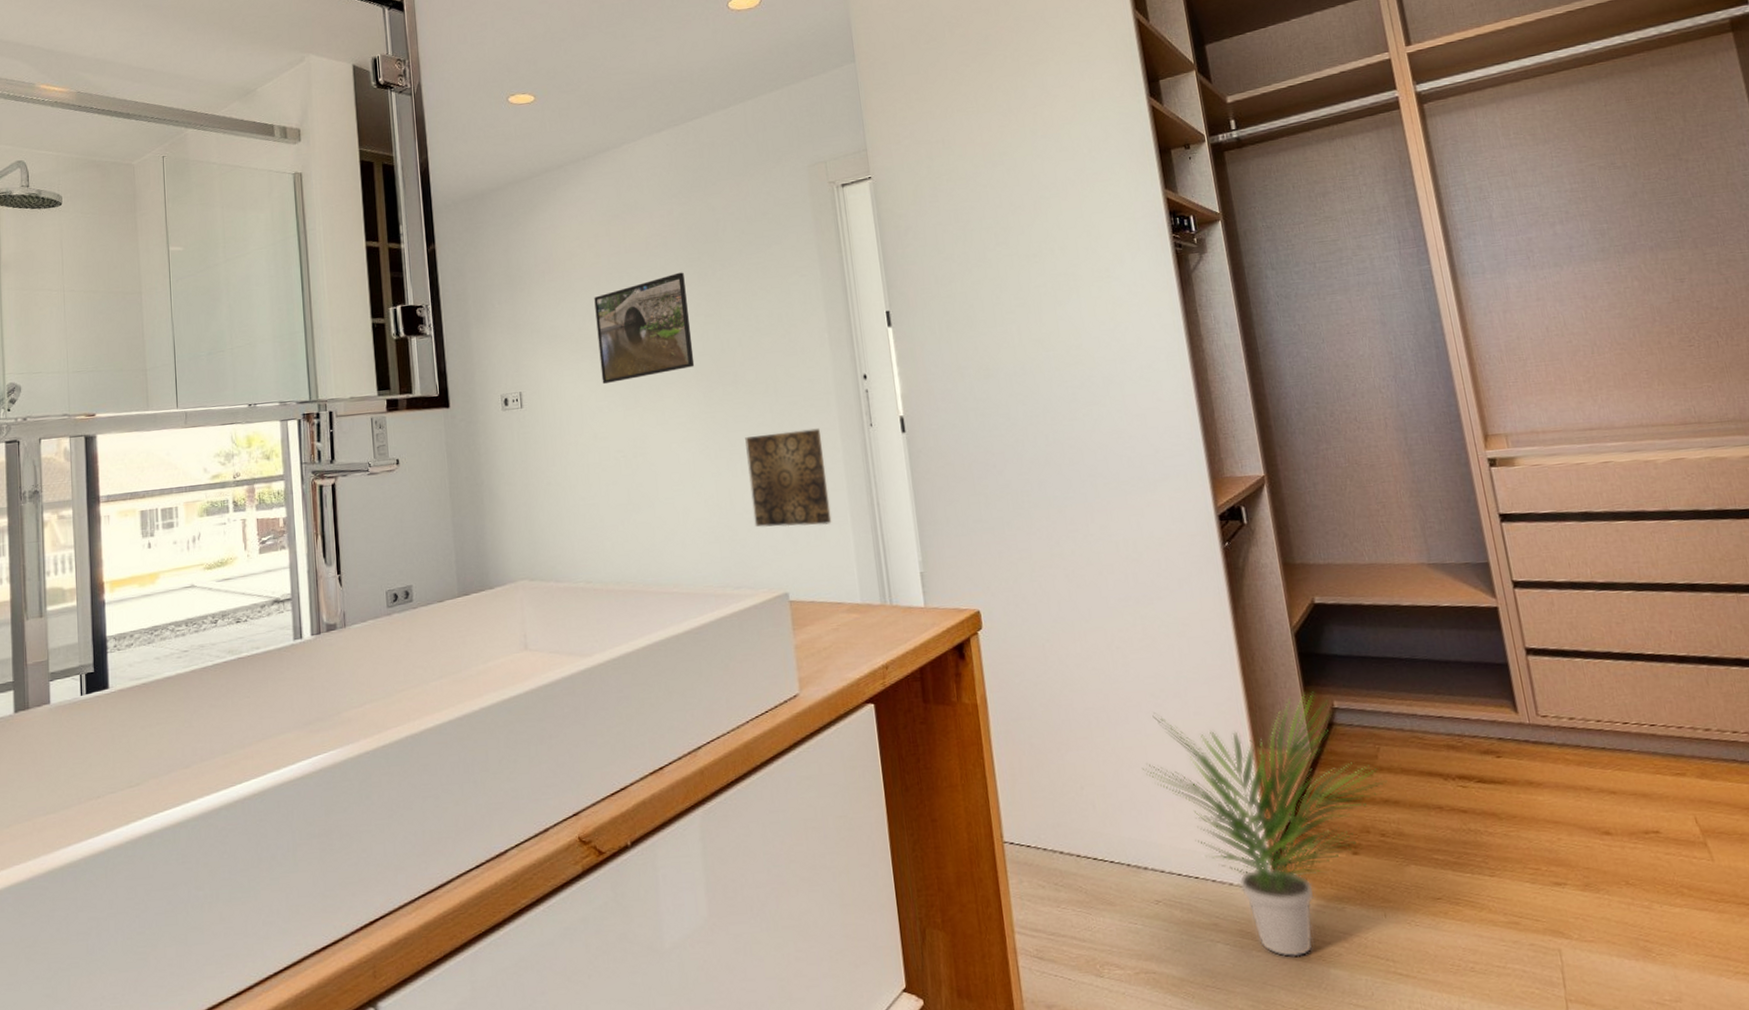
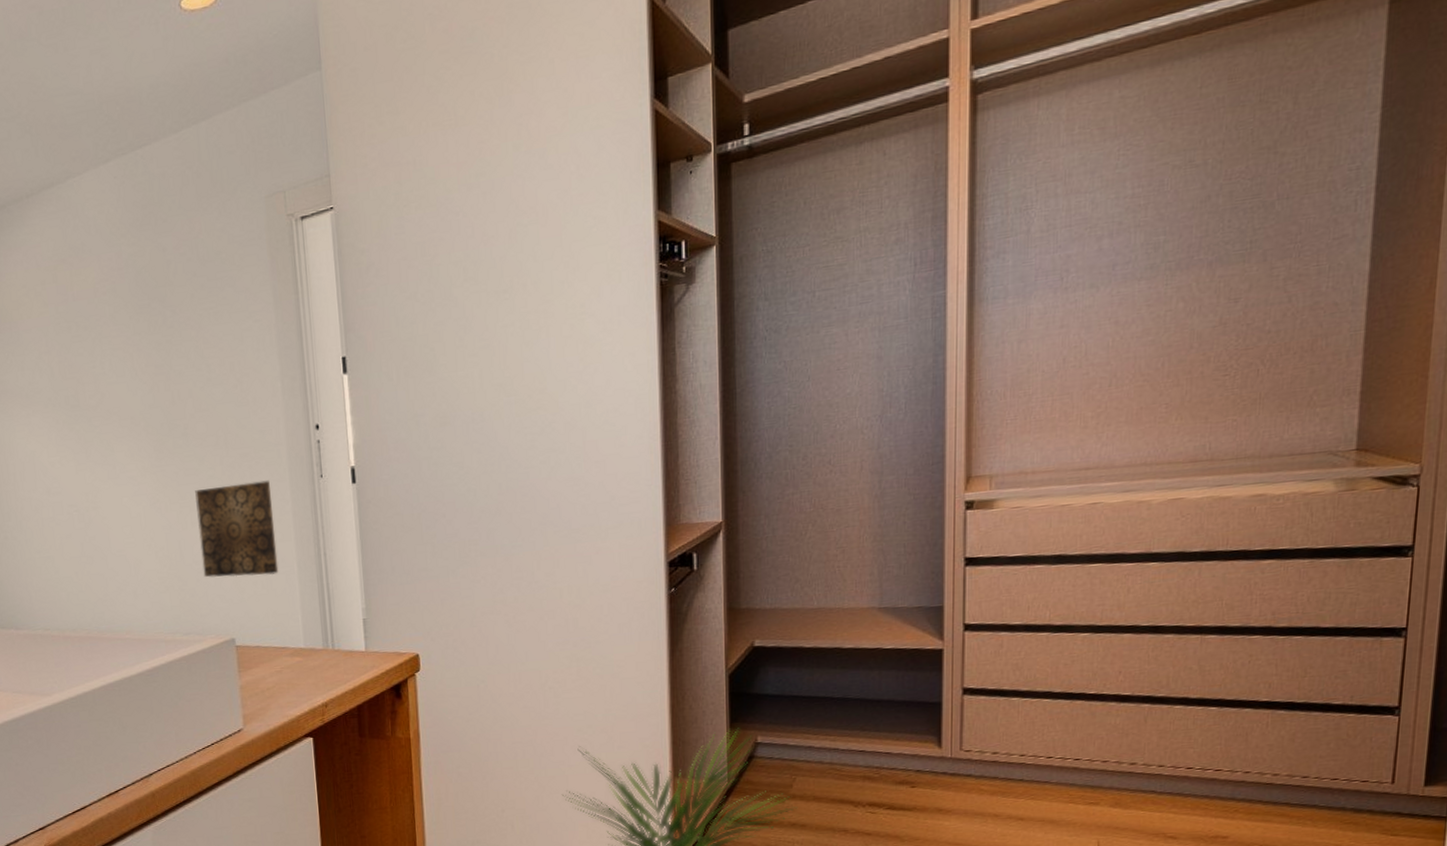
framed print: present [594,272,695,384] -> none [43,320,145,440]

